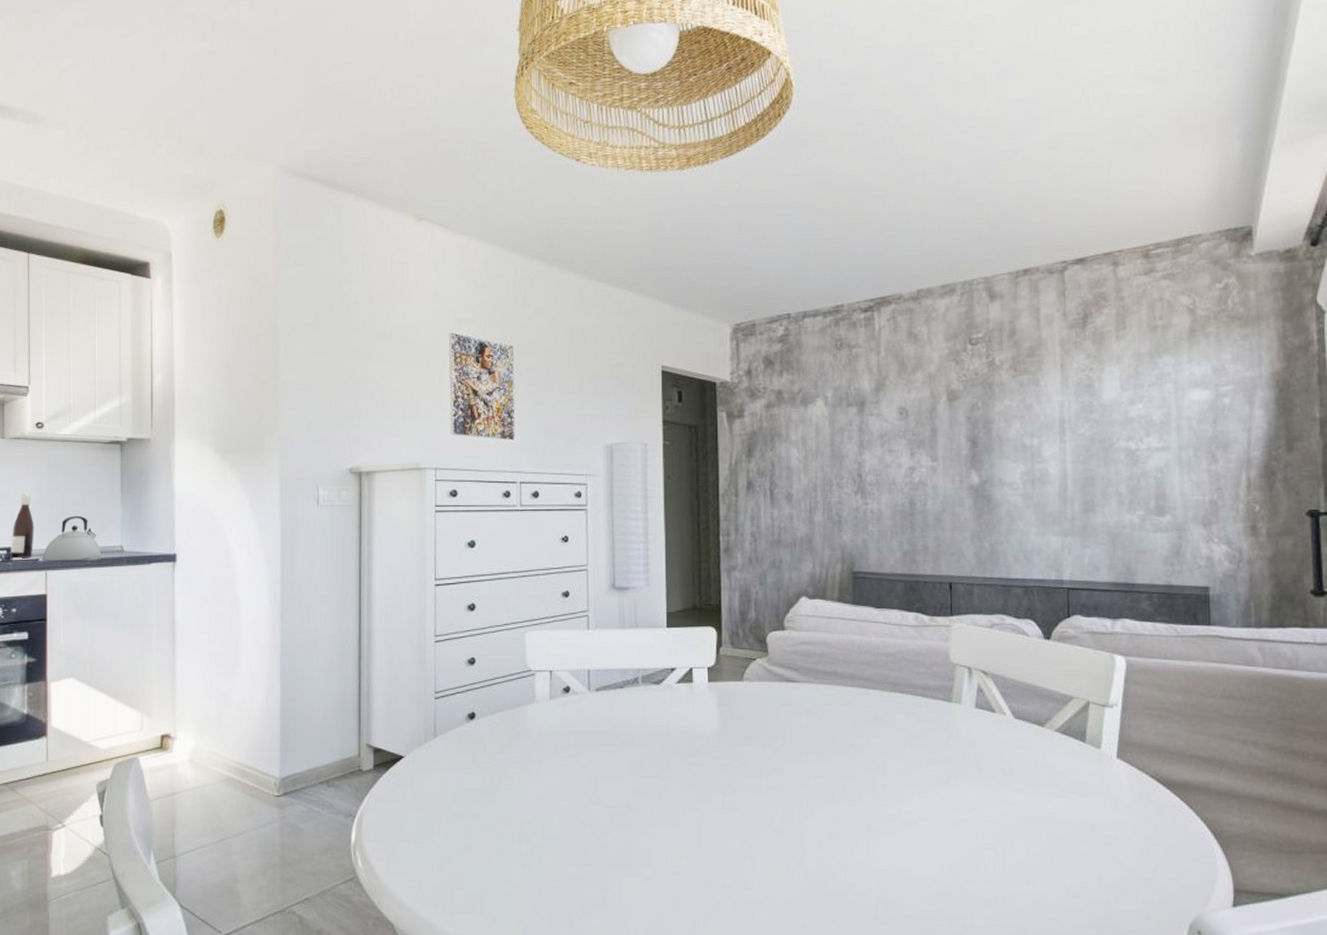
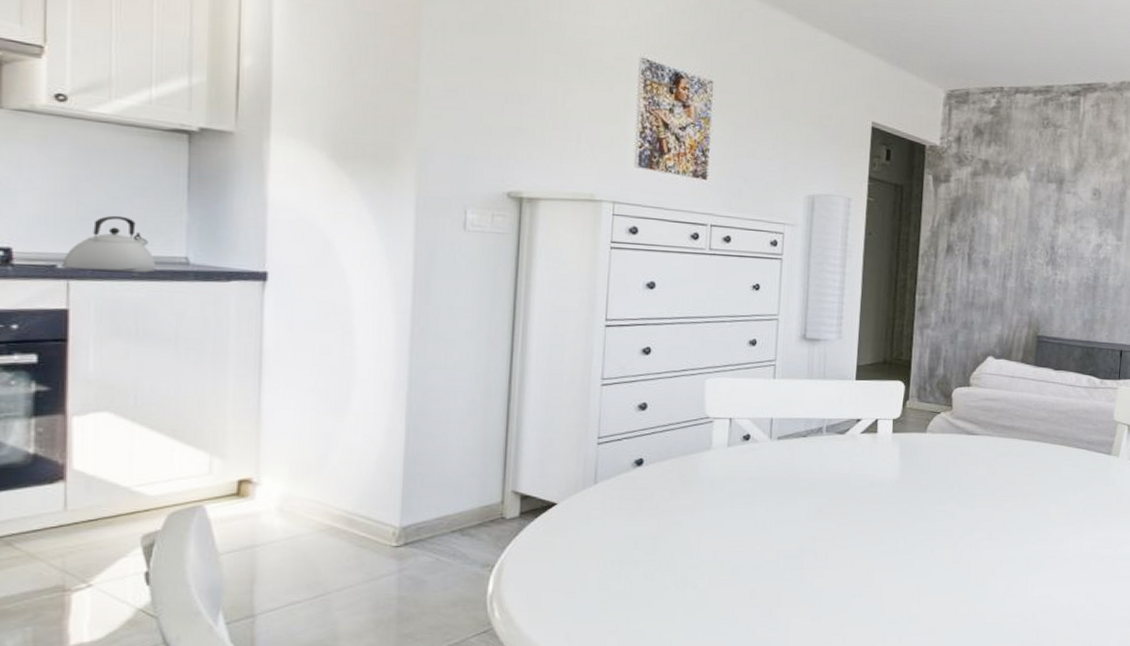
bottle: present [11,493,34,559] -> none [11,181,50,264]

